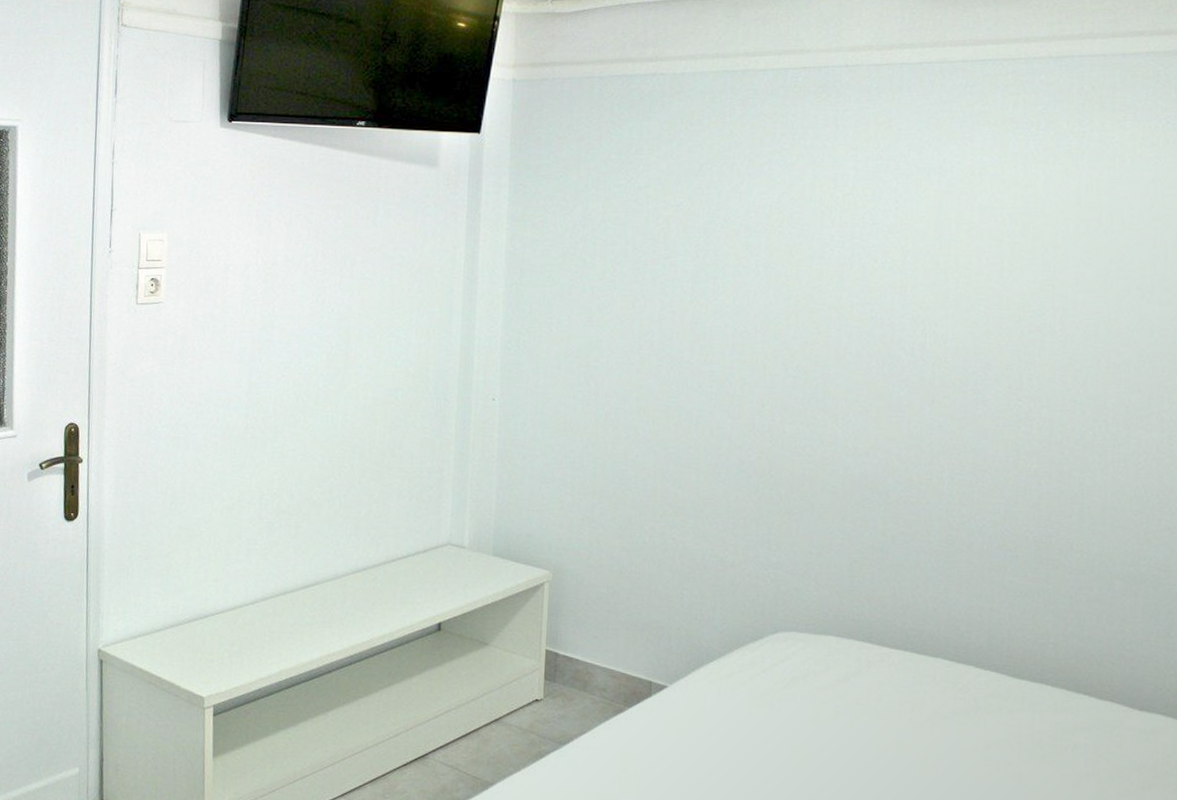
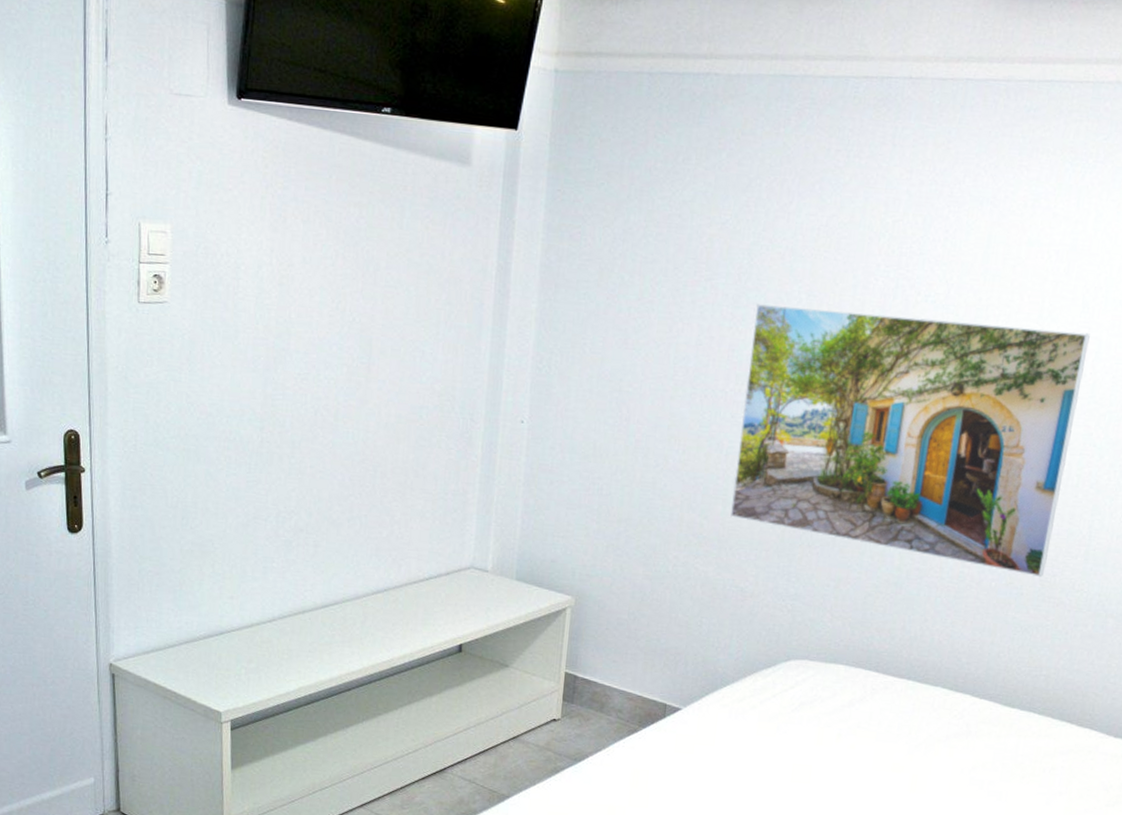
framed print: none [705,277,1055,539] -> present [730,303,1090,578]

